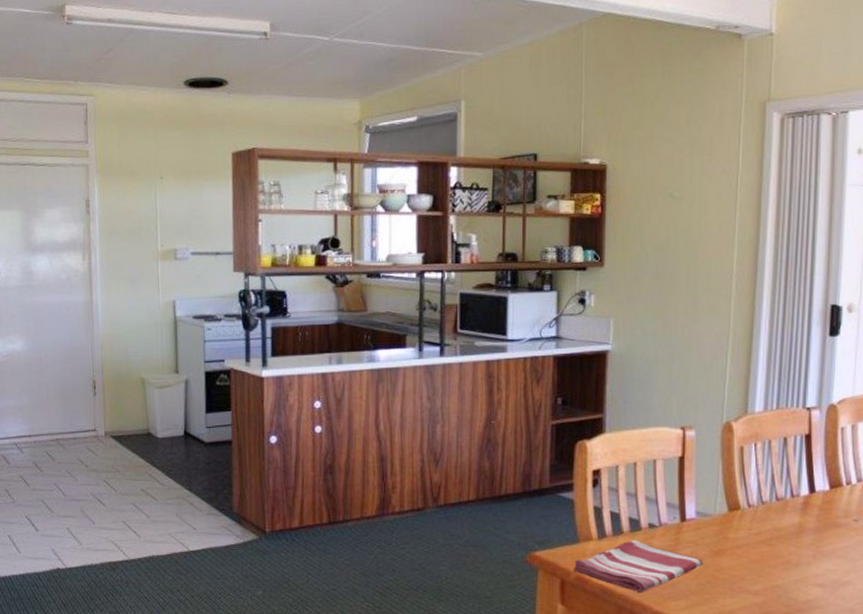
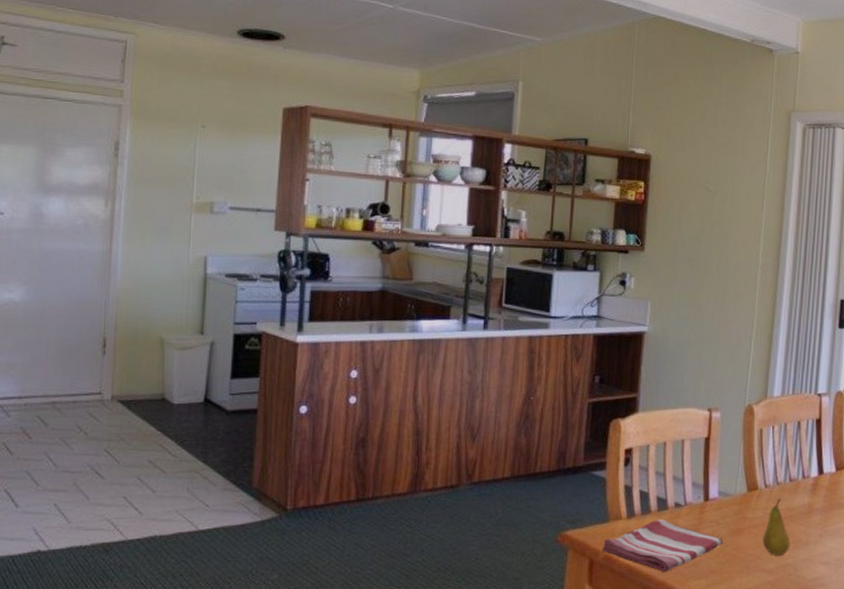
fruit: none [747,518,779,577] -> present [762,498,791,556]

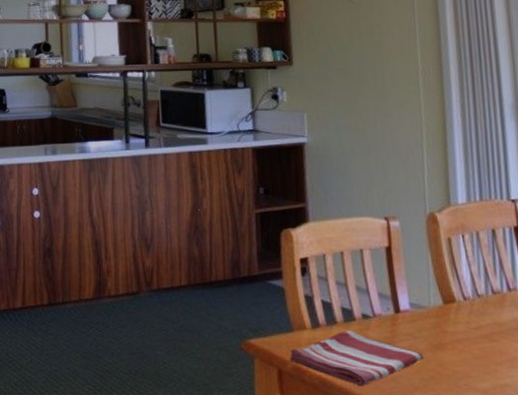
fruit: present [762,498,791,556] -> none [469,312,506,375]

